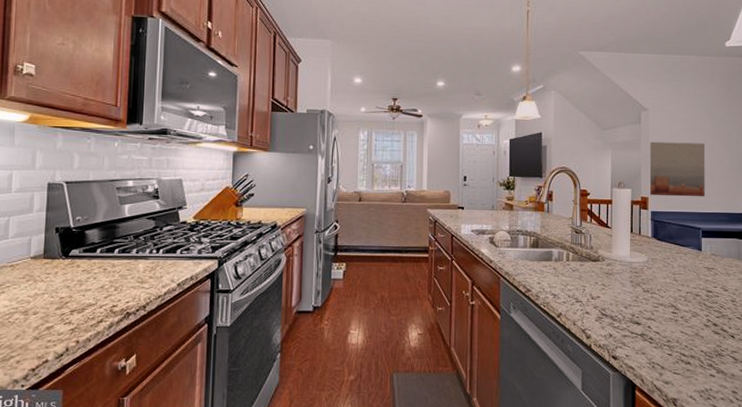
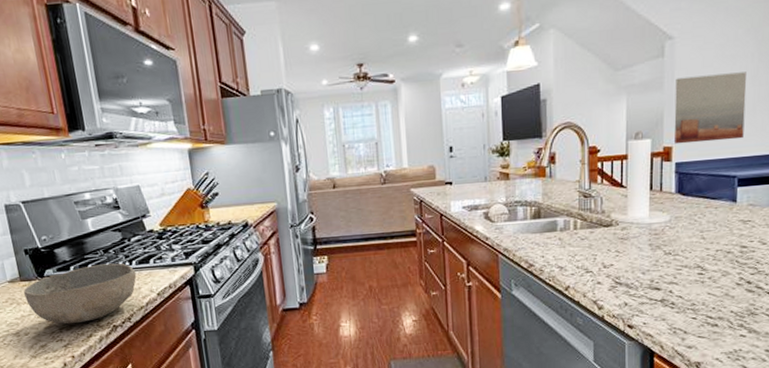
bowl: none [44,249,161,307] -> present [24,263,137,325]

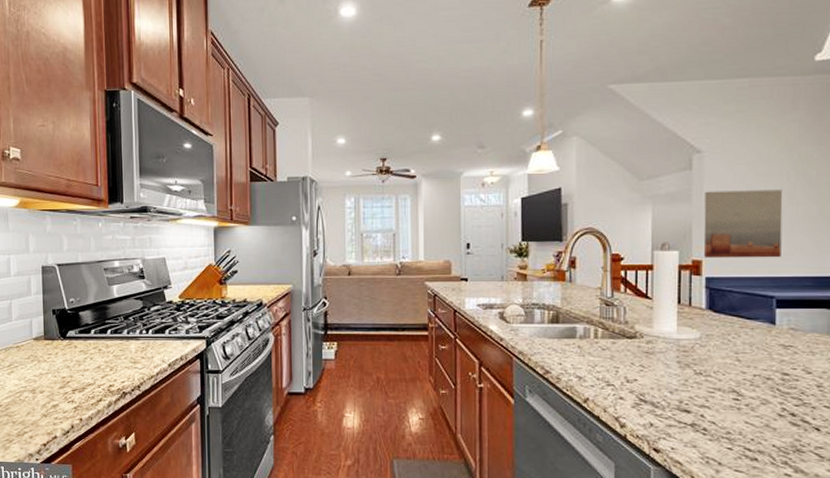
bowl: present [24,263,137,325] -> none [46,330,151,387]

